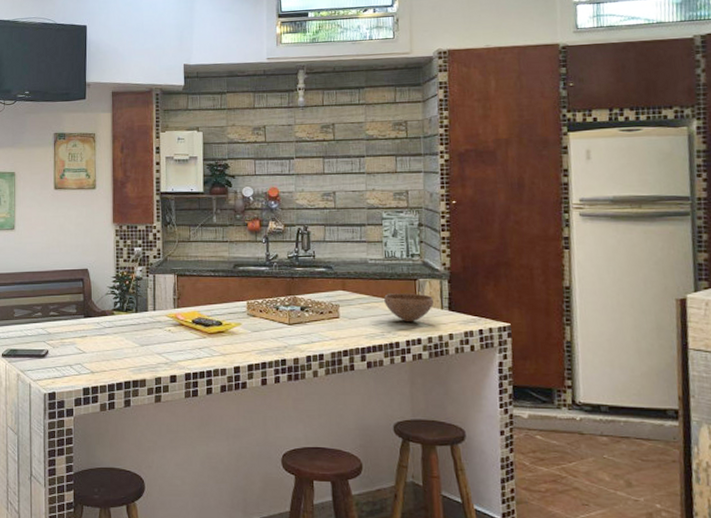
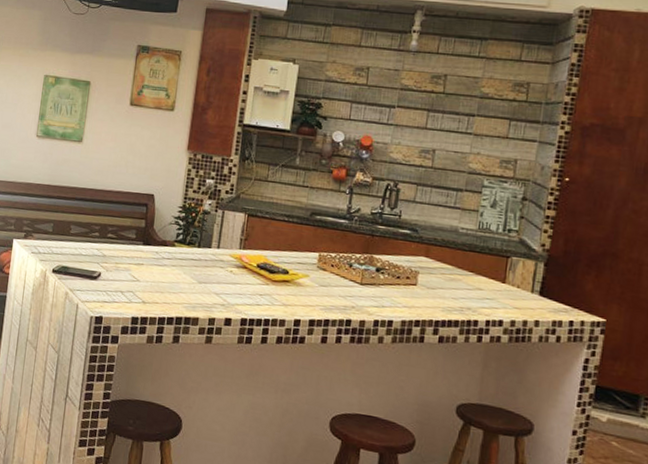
bowl: present [384,293,435,323] -> none [469,267,525,302]

